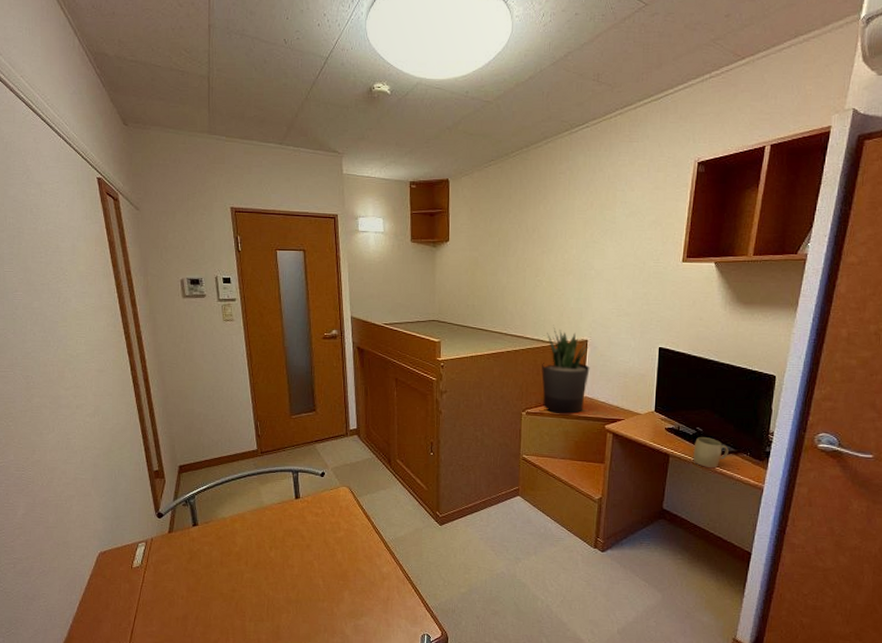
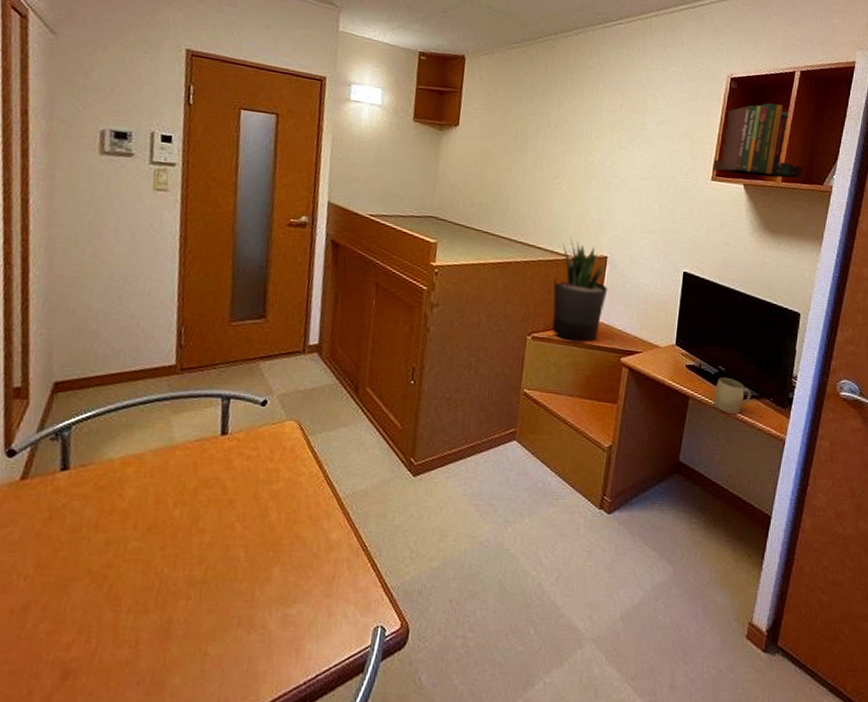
books: none [683,180,776,254] -> present [713,103,803,178]

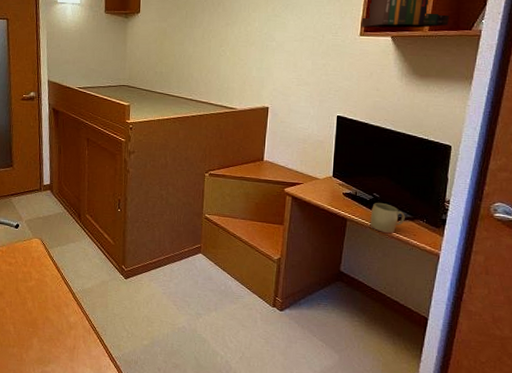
planter: present [552,235,609,343] -> none [224,92,271,177]

